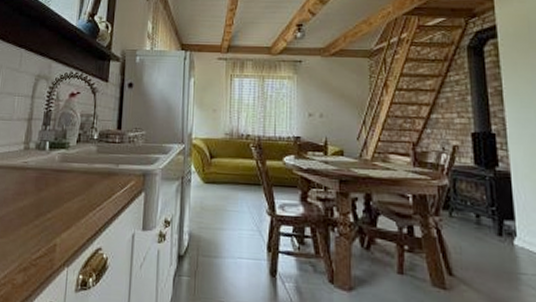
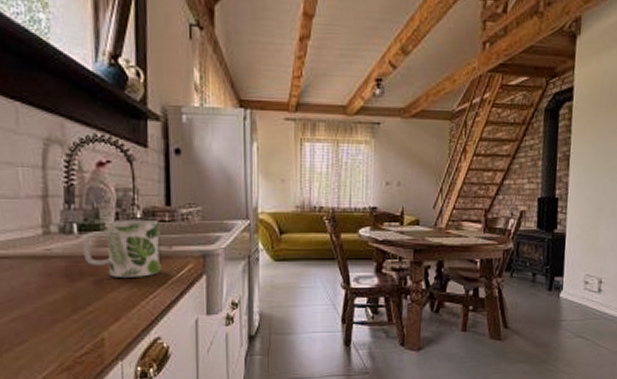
mug: none [50,140,111,191] -> present [82,220,161,277]

